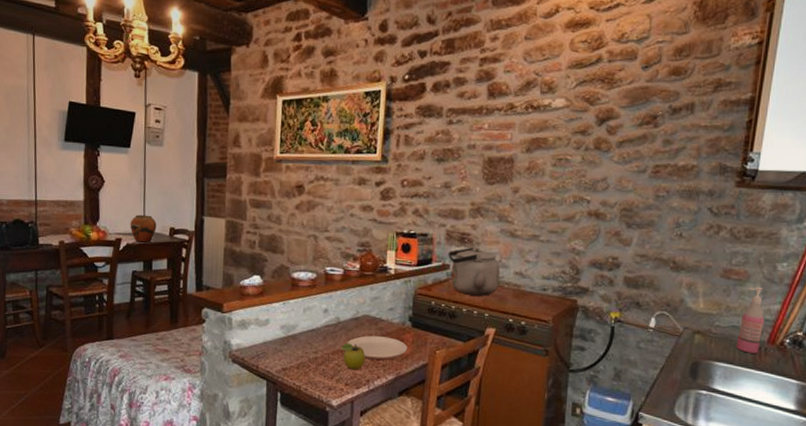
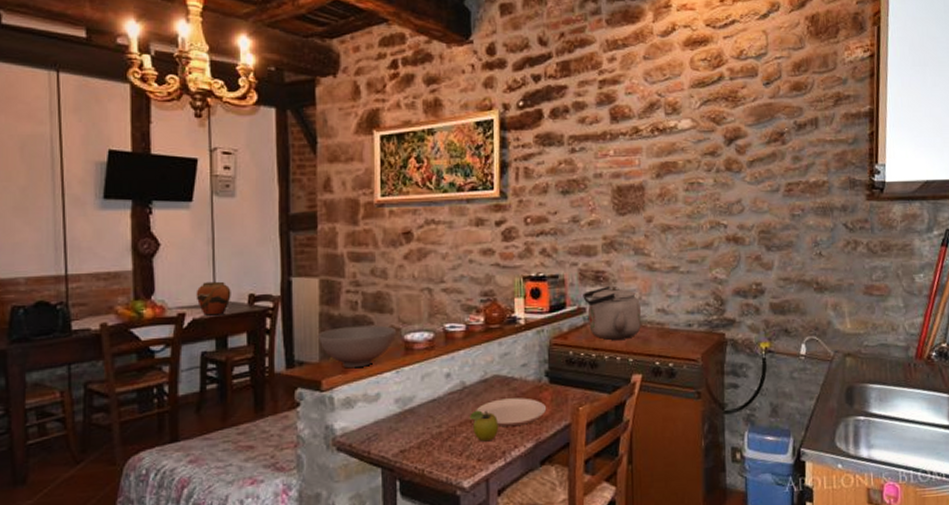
bowl: none [221,261,285,297] -> present [317,325,396,369]
soap dispenser: present [736,286,765,354] -> none [886,300,911,371]

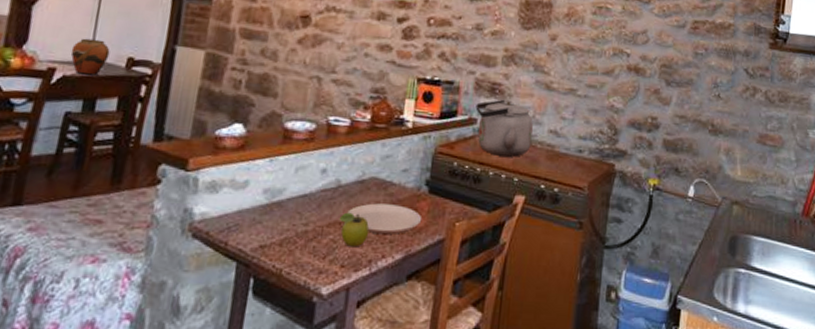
bowl: present [317,325,396,369] -> none [192,105,277,151]

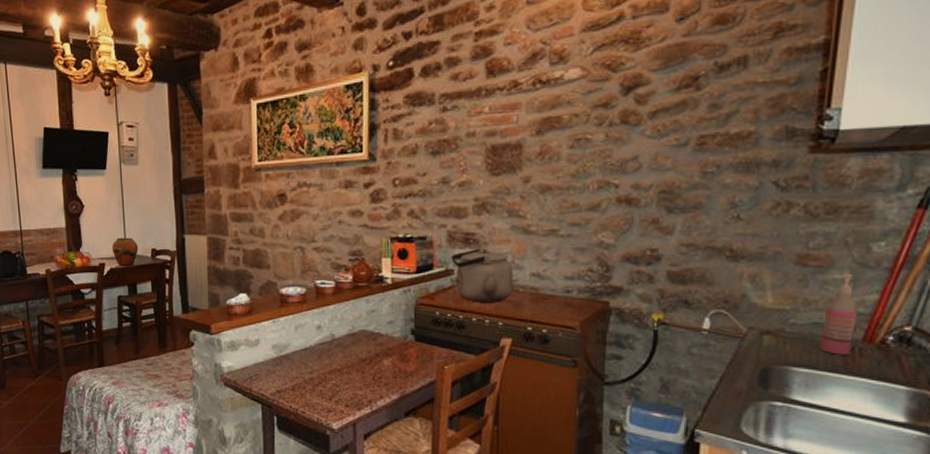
fruit: present [339,212,370,248] -> none [338,361,366,390]
plate: present [347,203,423,234] -> none [344,352,412,378]
soap dispenser: none [772,153,799,227] -> present [819,273,858,355]

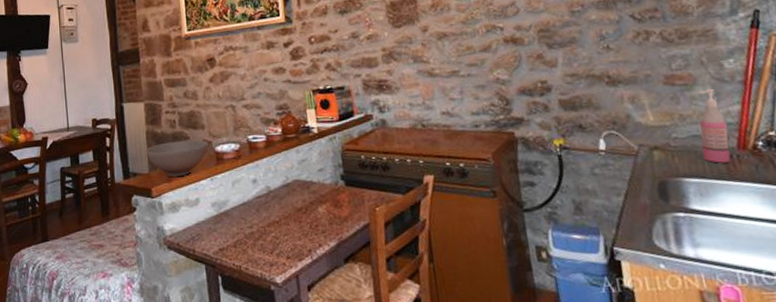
vase: present [112,237,138,266] -> none [54,110,80,138]
bowl: none [206,279,272,316] -> present [145,139,208,178]
kettle: present [451,248,513,302] -> none [368,92,428,144]

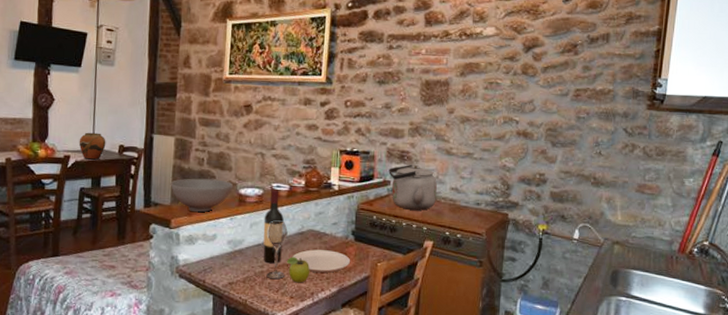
vase: none [54,110,80,138] -> present [79,132,106,160]
wine bottle: none [245,142,271,223] -> present [263,189,284,264]
wineglass: none [251,174,277,240] -> present [266,220,288,280]
fruit: none [276,211,304,241] -> present [286,257,310,283]
plate: none [281,200,346,227] -> present [292,249,351,273]
kettle: none [368,92,428,144] -> present [388,164,437,210]
soap dispenser: present [697,88,731,163] -> none [650,200,675,262]

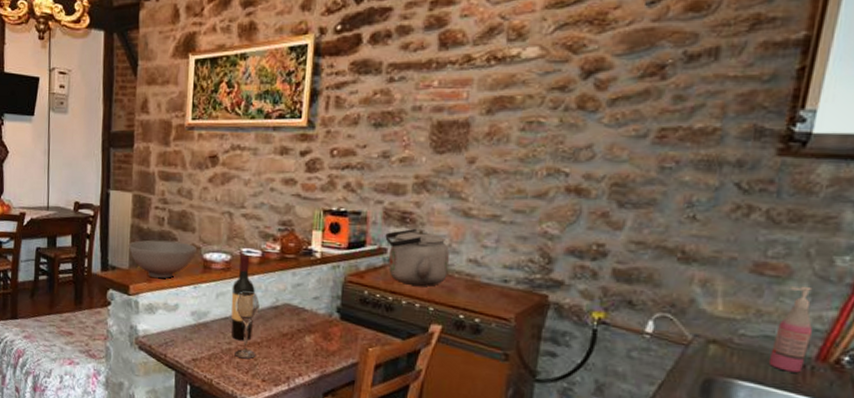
vase: present [79,132,106,160] -> none [34,187,61,218]
fruit: present [286,257,310,283] -> none [257,334,286,365]
plate: present [292,249,351,273] -> none [265,327,335,356]
soap dispenser: none [650,200,675,262] -> present [768,286,813,373]

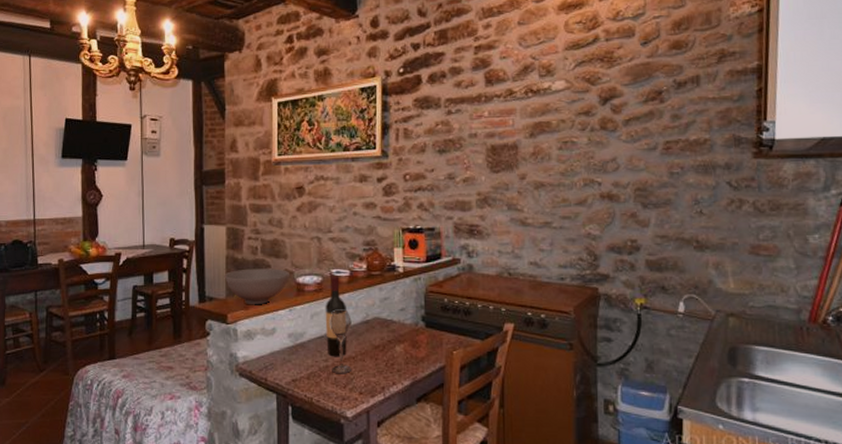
kettle: present [385,228,449,287] -> none [457,238,514,289]
soap dispenser: present [768,286,813,373] -> none [774,261,803,334]

